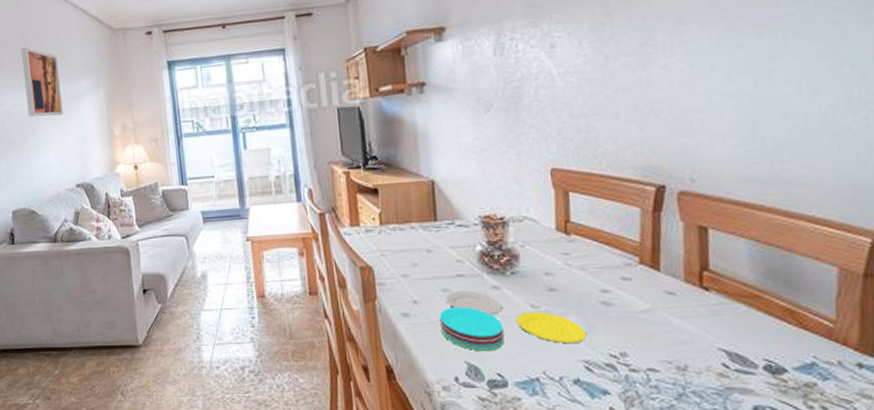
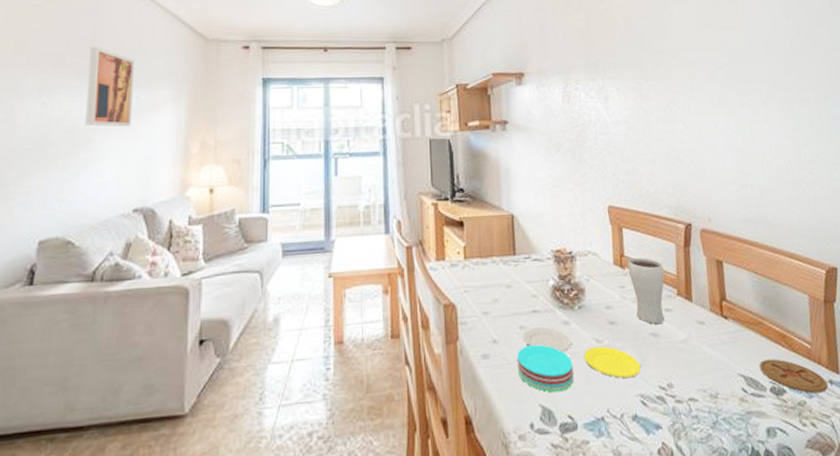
drinking glass: none [574,223,624,292] -> present [627,258,665,324]
coaster: none [751,335,855,376] -> present [759,358,828,394]

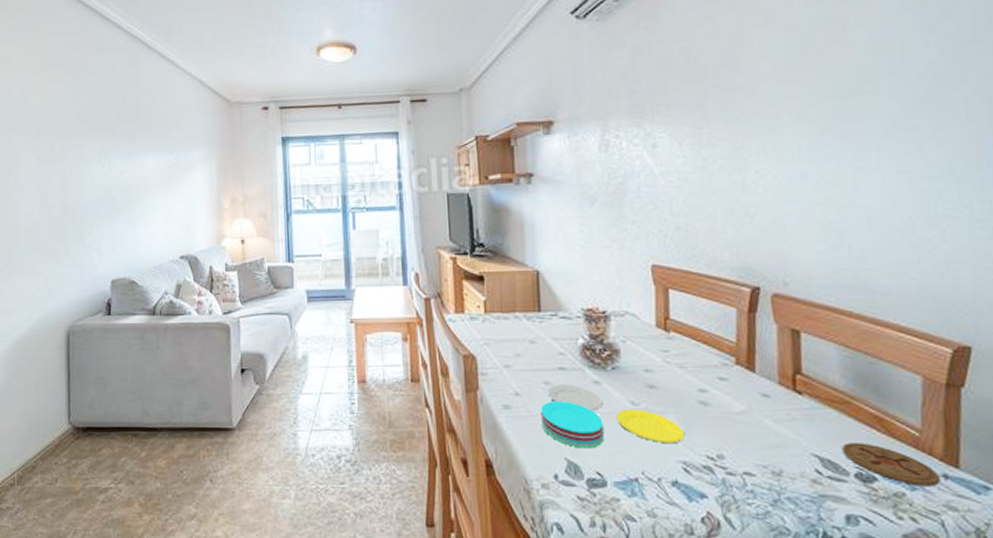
wall art: present [85,47,134,127] -> none [134,114,173,185]
drinking glass: present [627,258,665,324] -> none [673,322,721,392]

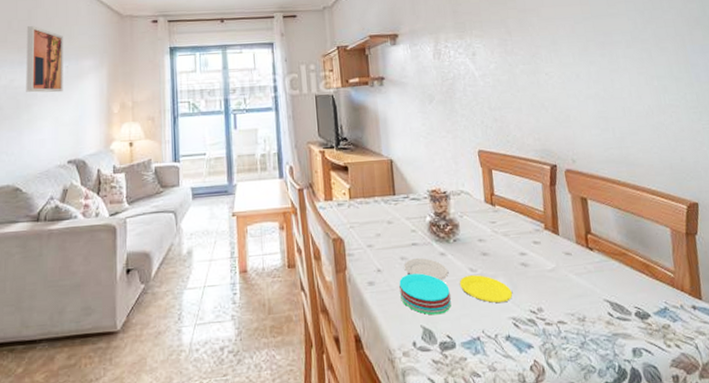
wall art: none [134,114,173,185] -> present [26,26,63,93]
coaster: present [842,442,941,487] -> none [624,286,692,318]

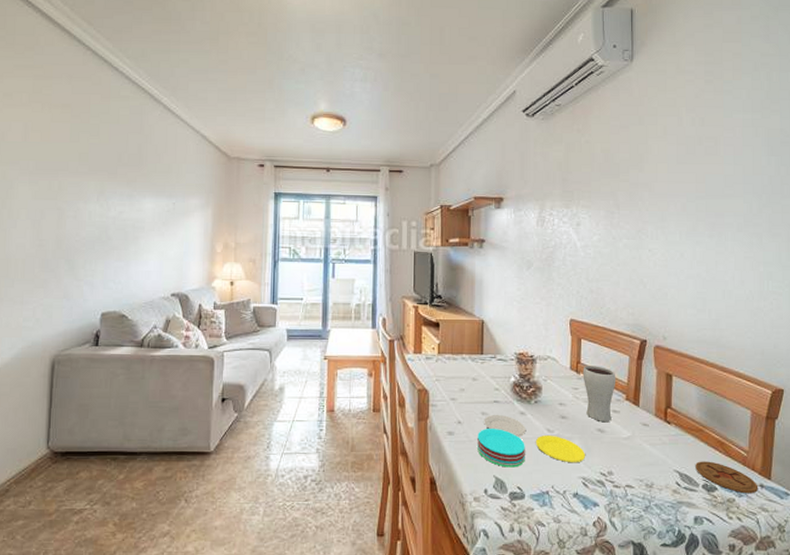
wall art: present [26,26,63,93] -> none [134,161,171,228]
drinking glass: none [497,196,534,255] -> present [583,366,616,421]
coaster: none [624,286,692,318] -> present [695,461,759,494]

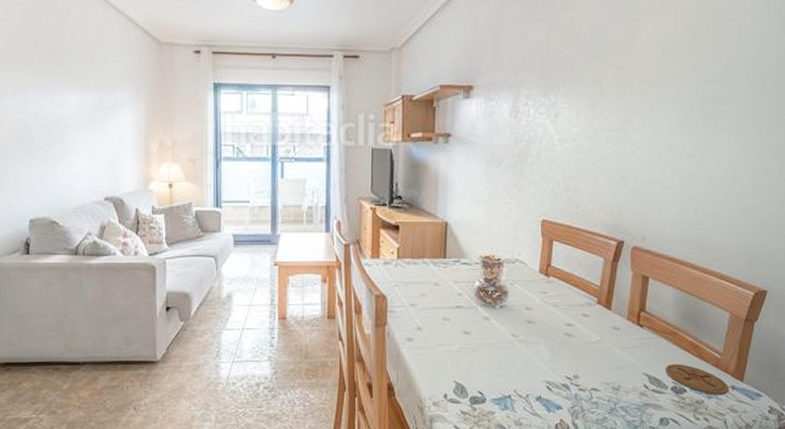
plate: present [477,415,586,468] -> none [438,321,552,373]
drinking glass: present [583,366,616,421] -> none [552,269,589,326]

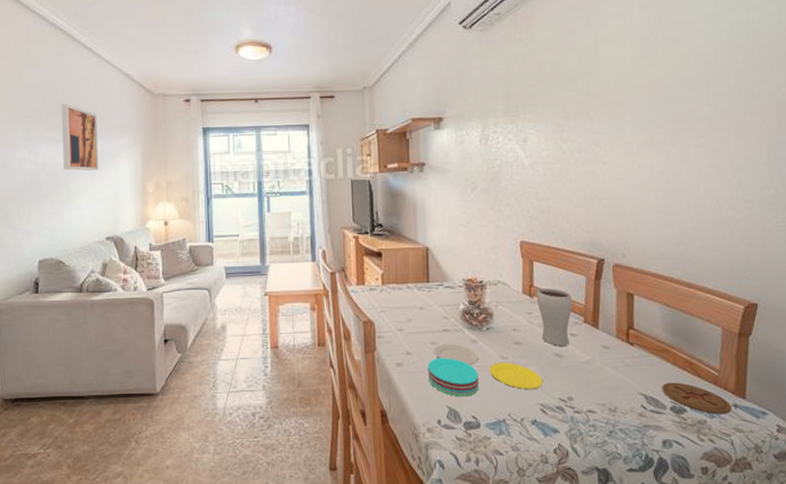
wall art: none [54,48,97,125] -> present [61,104,99,171]
plate: none [438,321,552,373] -> present [428,344,544,397]
drinking glass: none [552,269,589,326] -> present [536,288,573,346]

